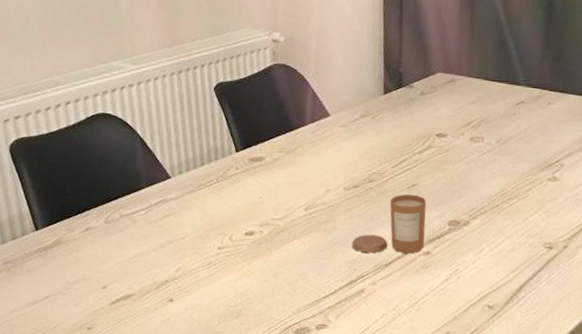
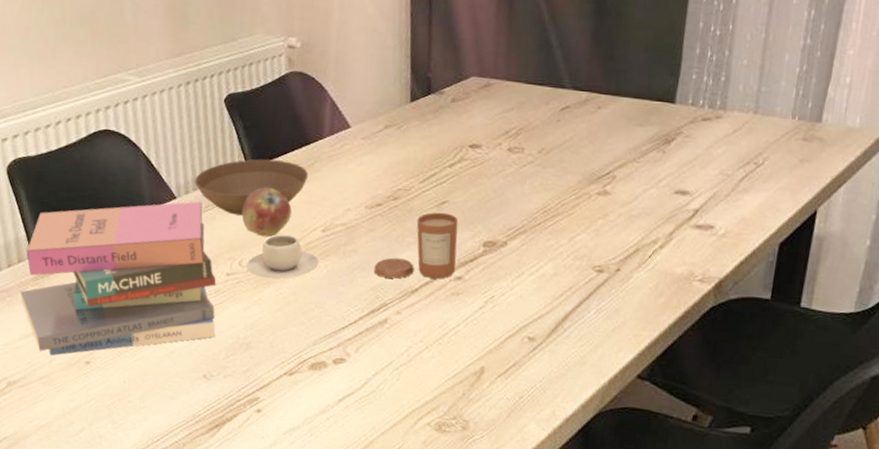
books: none [24,181,209,323] -> present [20,201,217,356]
bowl: none [187,143,292,195] -> present [194,159,309,216]
fruit: none [231,169,277,215] -> present [241,187,292,238]
teacup: none [236,212,302,253] -> present [246,234,318,279]

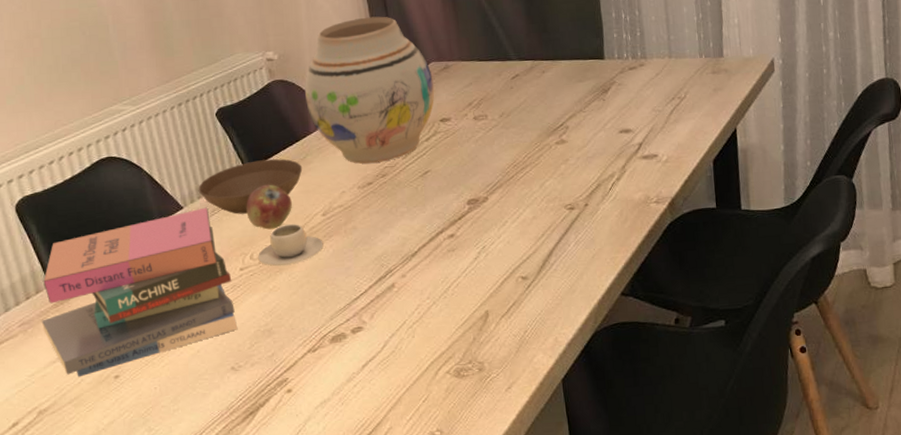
vase: none [323,12,470,183] -> present [304,16,435,164]
candle: present [374,212,459,279] -> none [375,181,448,247]

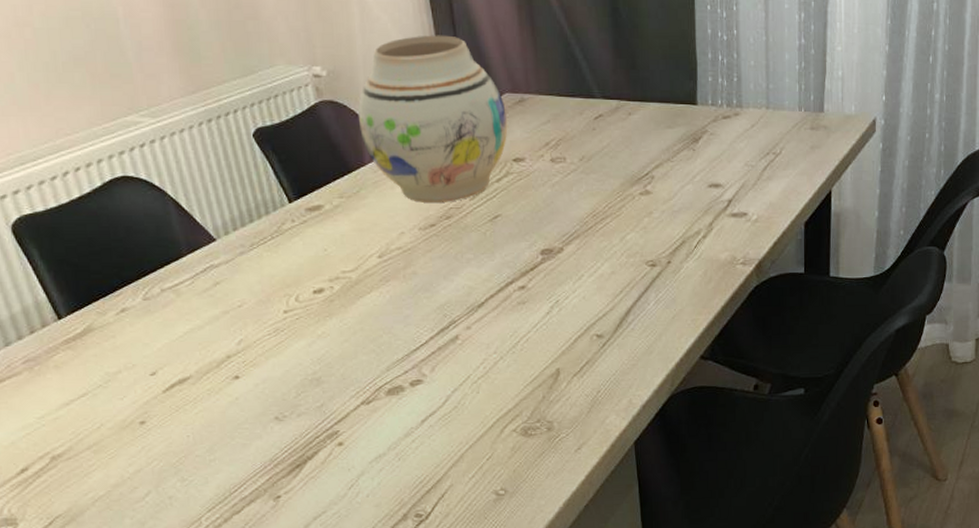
books: present [41,207,238,378] -> none [49,241,282,422]
bowl: present [198,159,303,214] -> none [233,191,356,251]
fruit: present [246,184,292,230] -> none [290,219,343,270]
teacup: present [257,223,324,267] -> none [303,264,379,311]

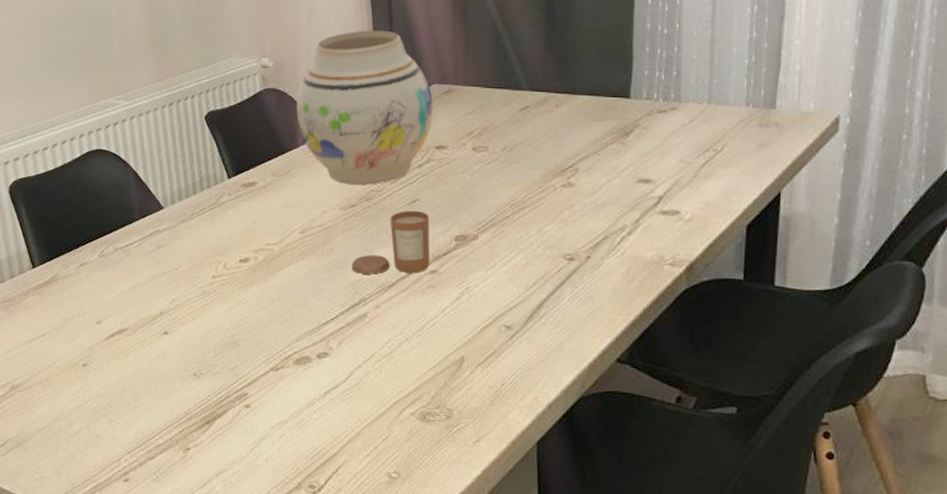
candle: none [437,226,518,296] -> present [351,210,430,275]

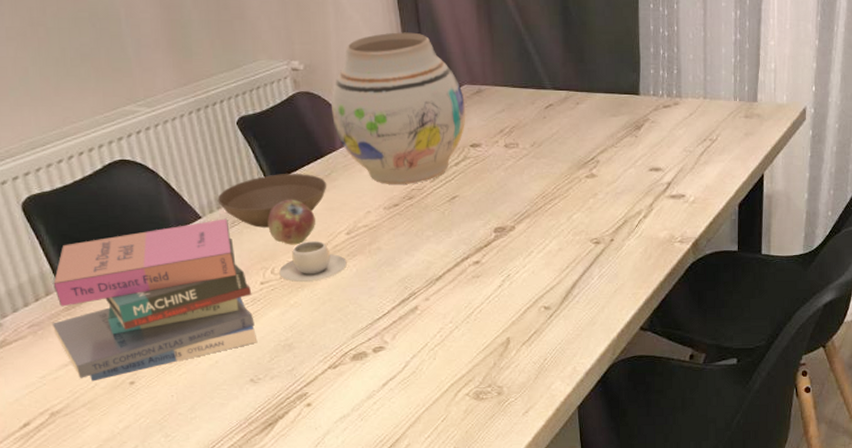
books: none [21,210,204,360] -> present [51,218,258,382]
bowl: none [180,169,286,222] -> present [217,174,327,228]
fruit: none [224,194,271,241] -> present [267,199,315,245]
teacup: none [230,237,298,280] -> present [278,240,347,283]
candle: present [351,210,430,275] -> none [399,206,473,269]

